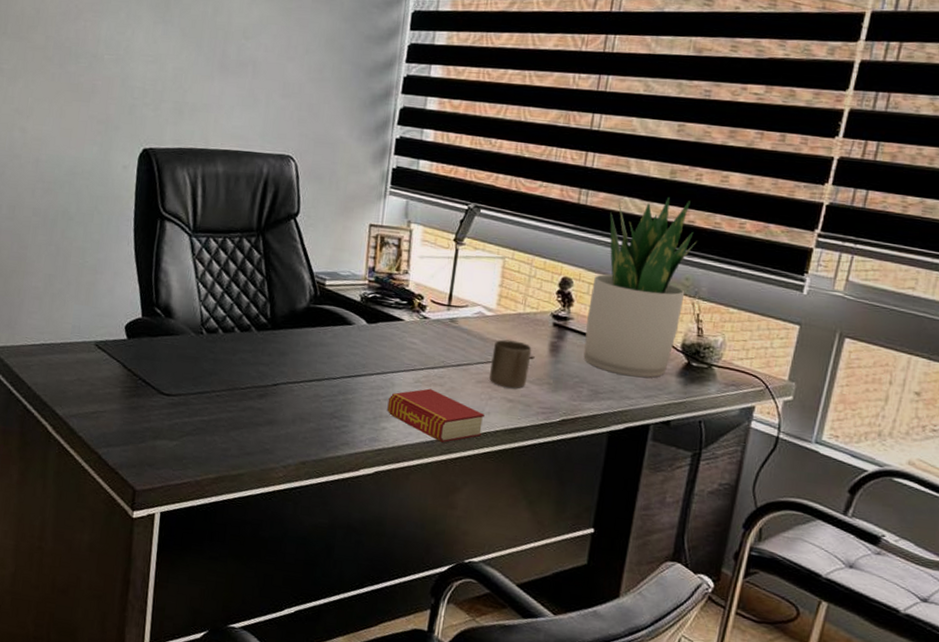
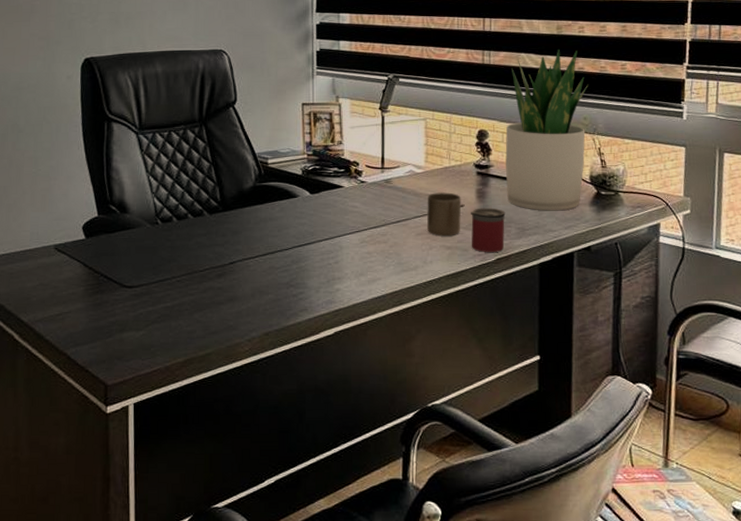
book: present [387,388,485,443] -> none [338,247,428,295]
beverage cup: none [536,362,579,413] -> present [471,207,506,252]

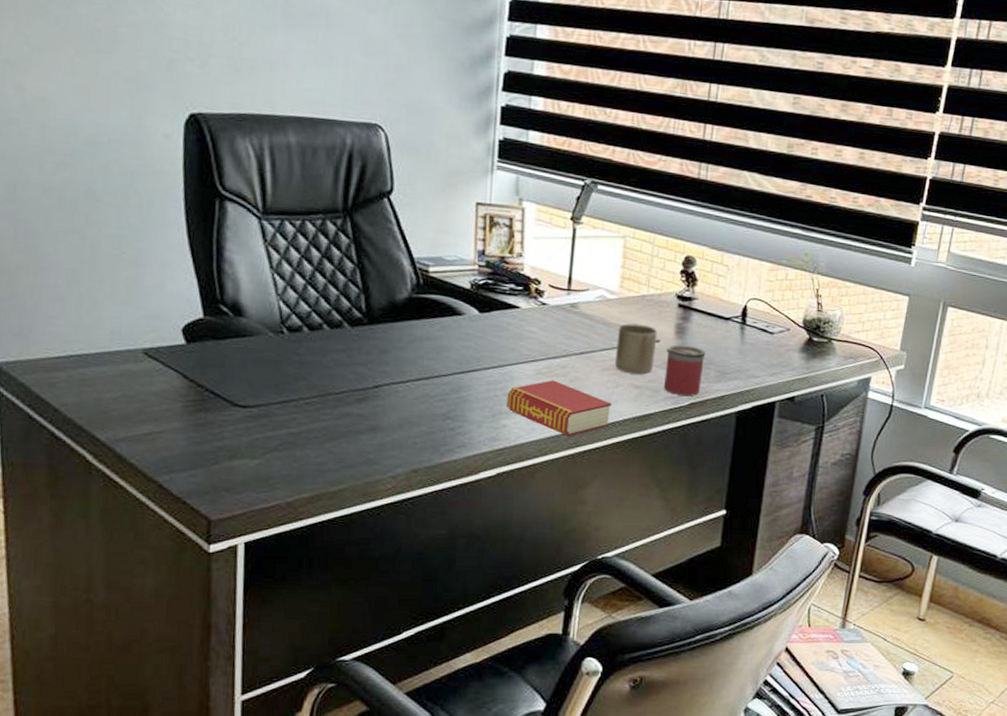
book: none [338,247,428,295] -> present [506,380,612,436]
planter: present [505,50,588,211] -> none [709,172,814,356]

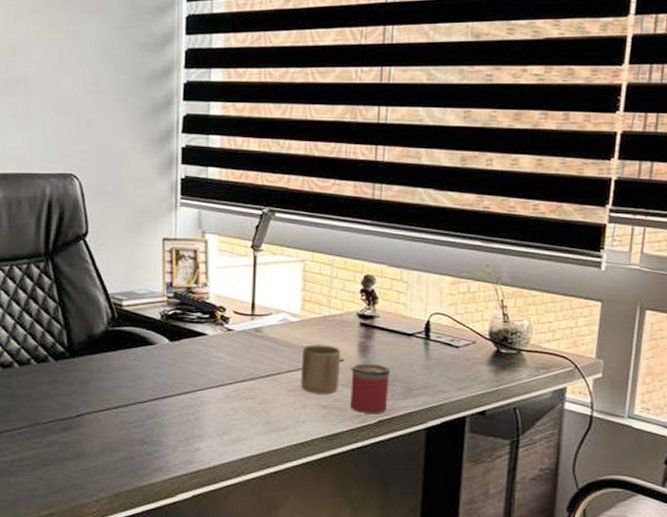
book: present [506,380,612,436] -> none [199,403,299,457]

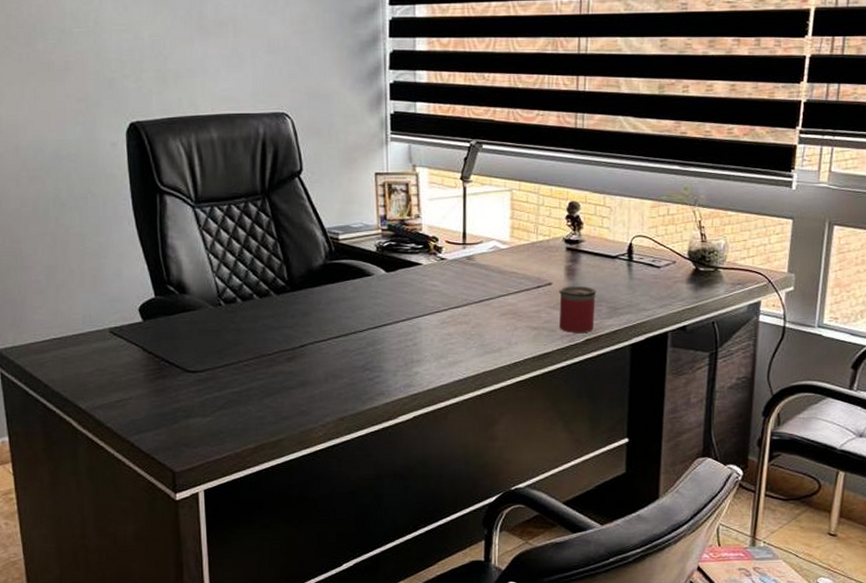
mug: present [300,344,341,393] -> none [511,270,549,316]

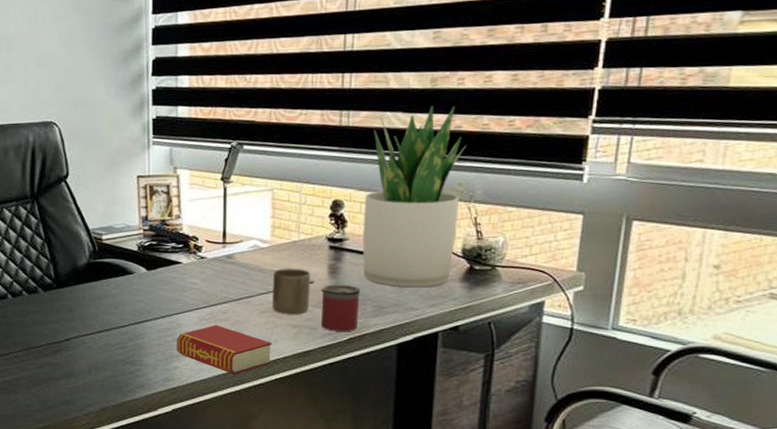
book: none [417,328,512,378] -> present [176,325,272,374]
mug: none [511,270,549,316] -> present [271,268,311,314]
planter: none [598,112,691,289] -> present [363,106,466,288]

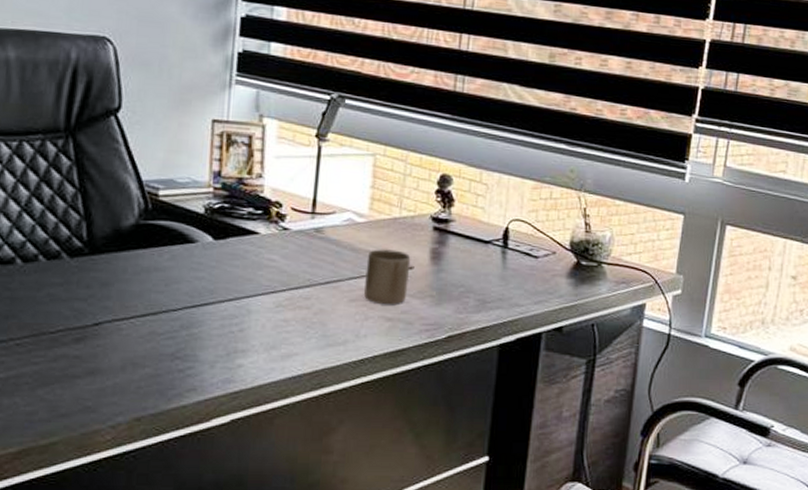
book: present [176,325,272,374] -> none [243,313,360,376]
beverage cup: present [321,284,361,331] -> none [418,271,464,328]
planter: present [363,106,466,288] -> none [468,83,580,282]

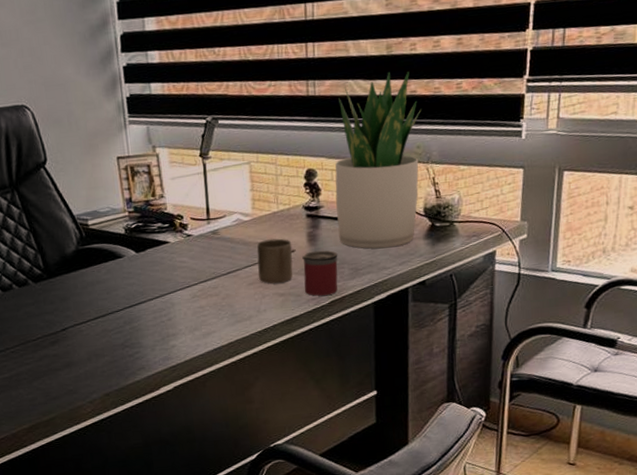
beverage cup: none [418,271,464,328] -> present [302,250,338,296]
planter: none [468,83,580,282] -> present [335,72,421,249]

